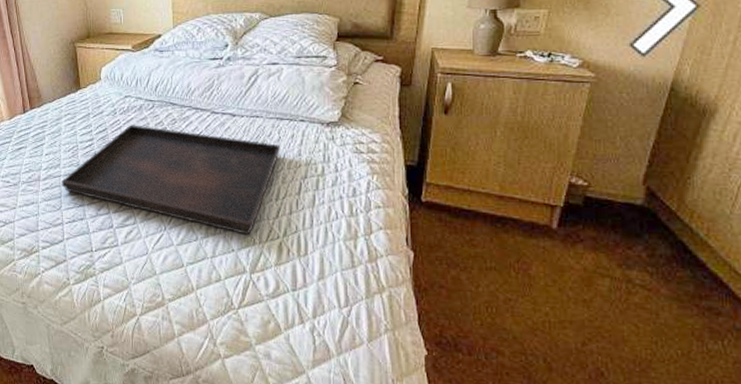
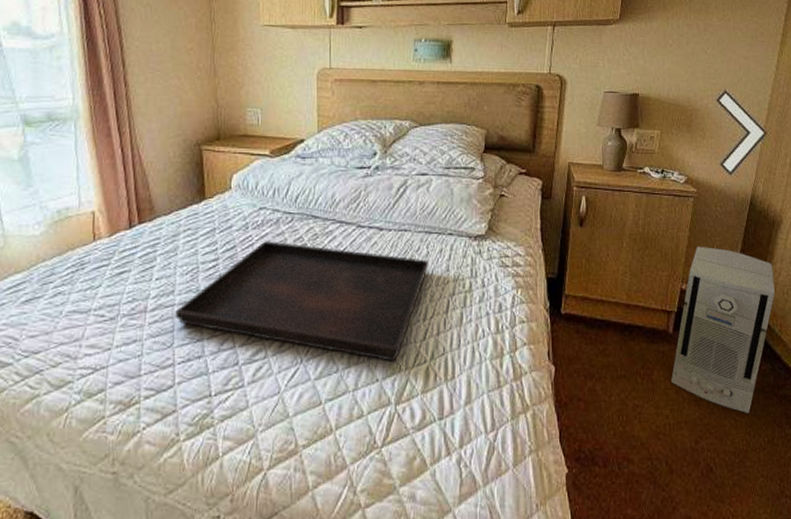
air purifier: none [553,136,701,321] -> present [671,246,775,413]

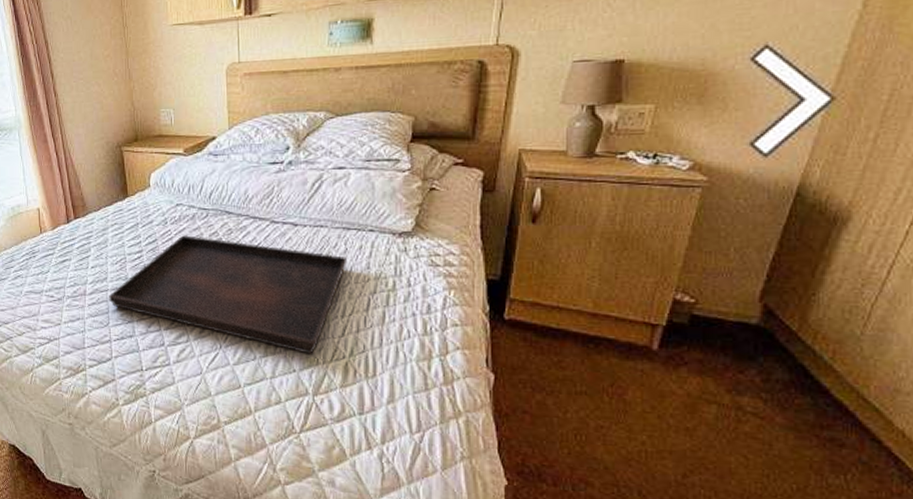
air purifier: present [671,246,775,413] -> none [652,248,828,452]

